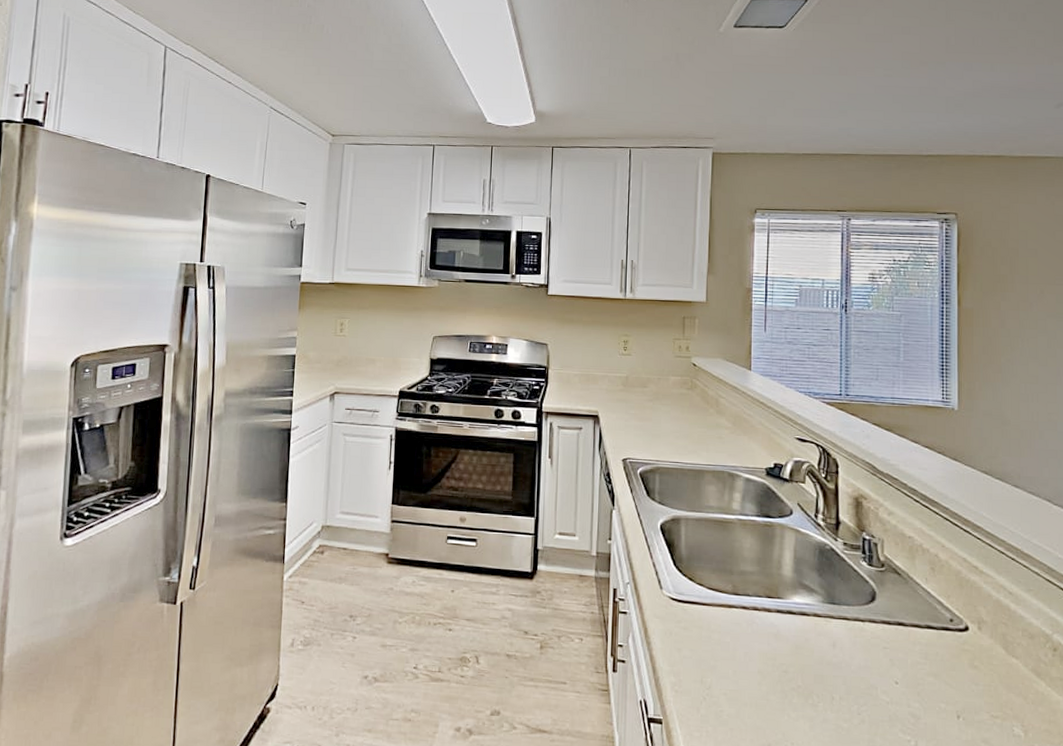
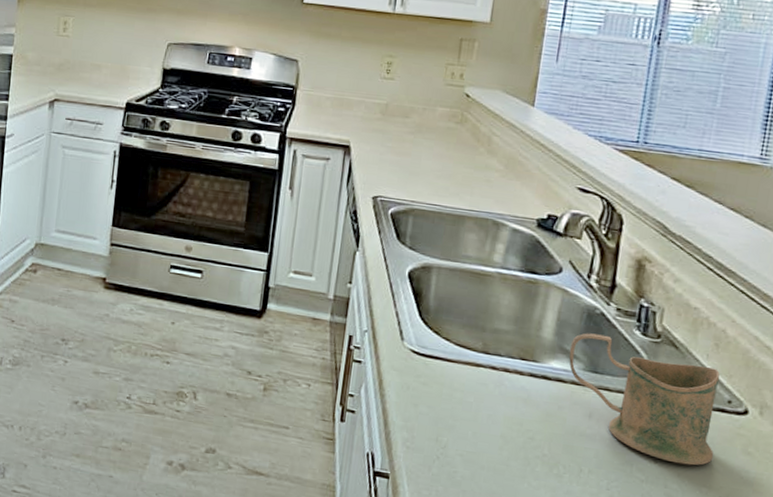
mug: none [808,567,946,684] -> present [568,333,720,466]

